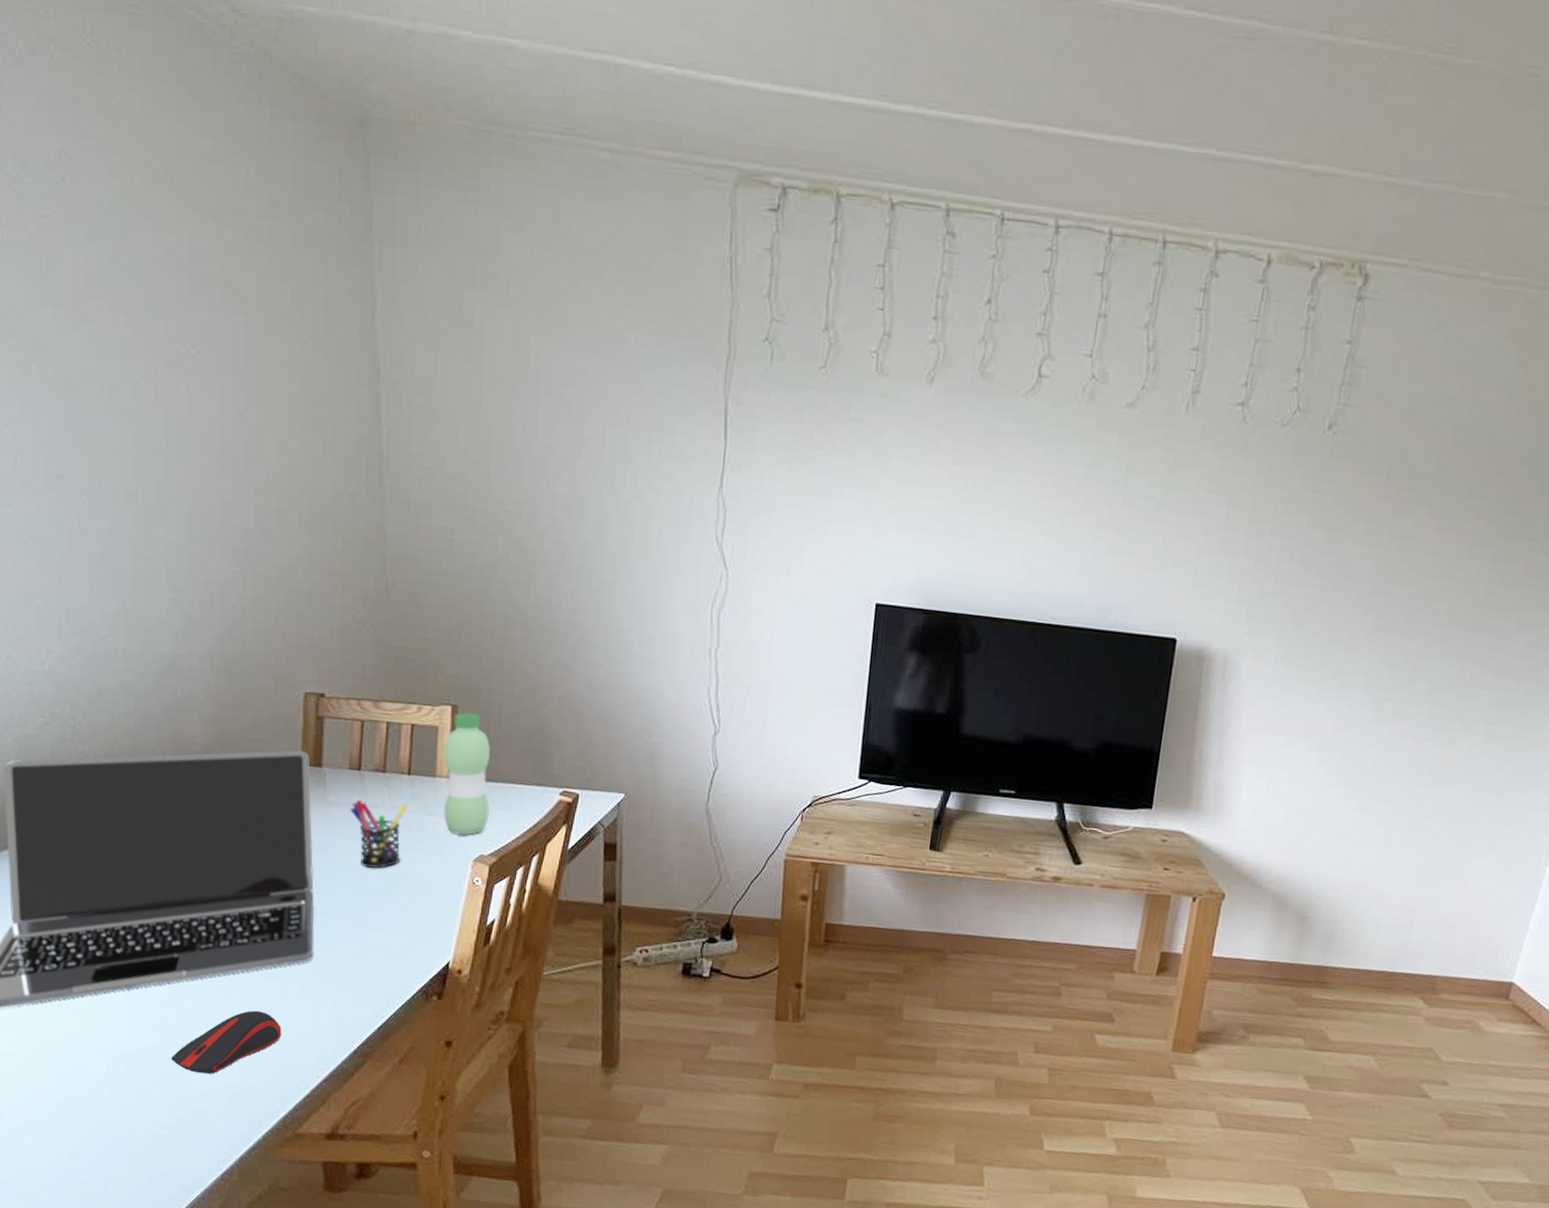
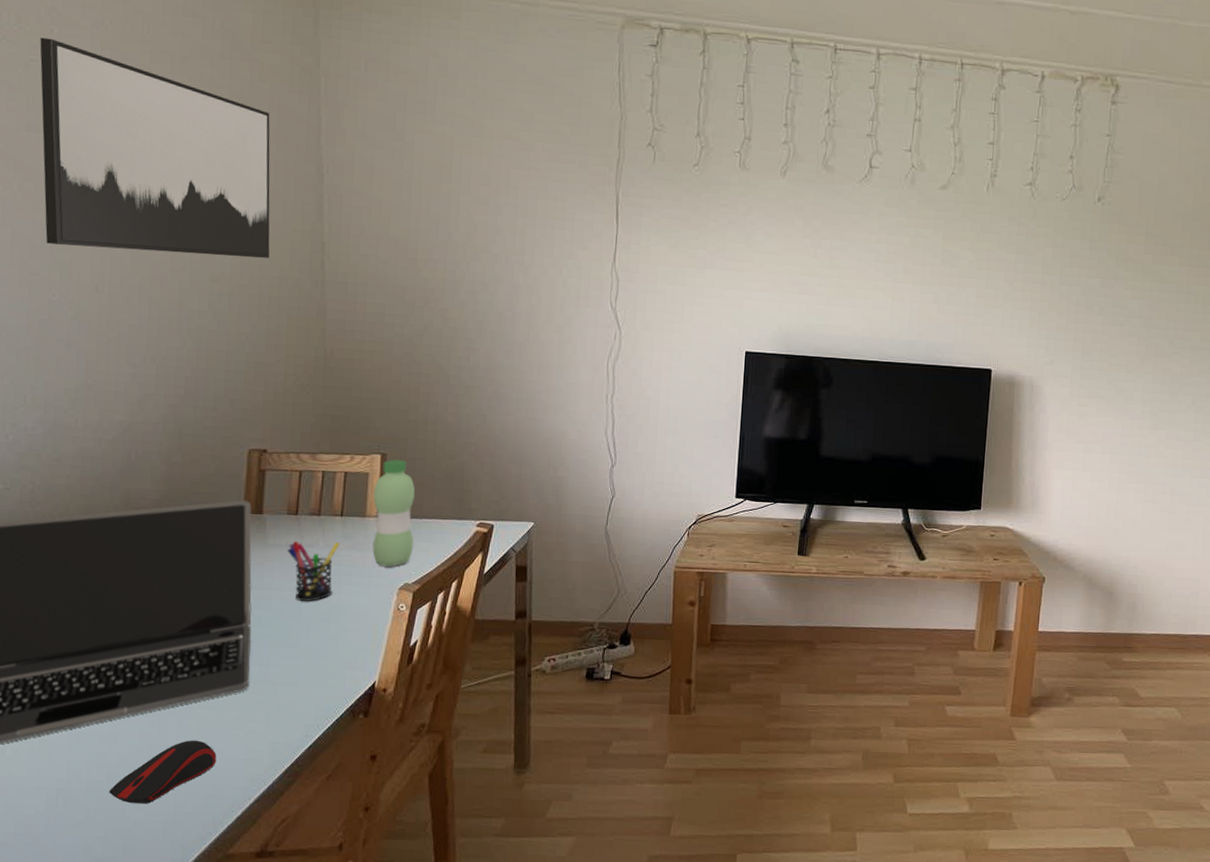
wall art: none [51,187,321,467] -> present [40,37,270,258]

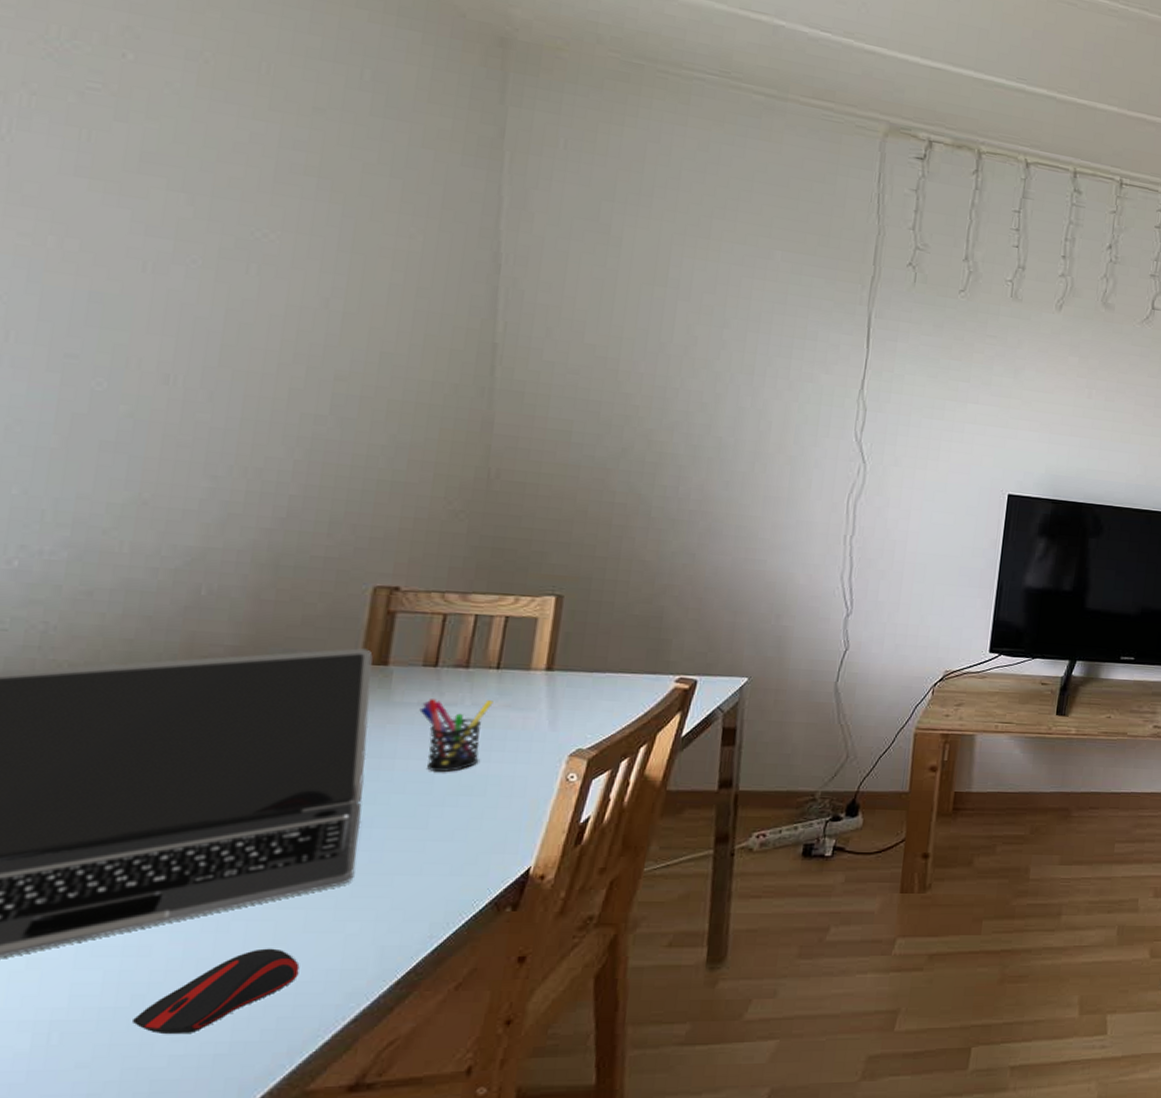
wall art: present [40,37,270,258] -> none [92,61,433,357]
water bottle: present [372,459,415,568] -> none [536,602,598,731]

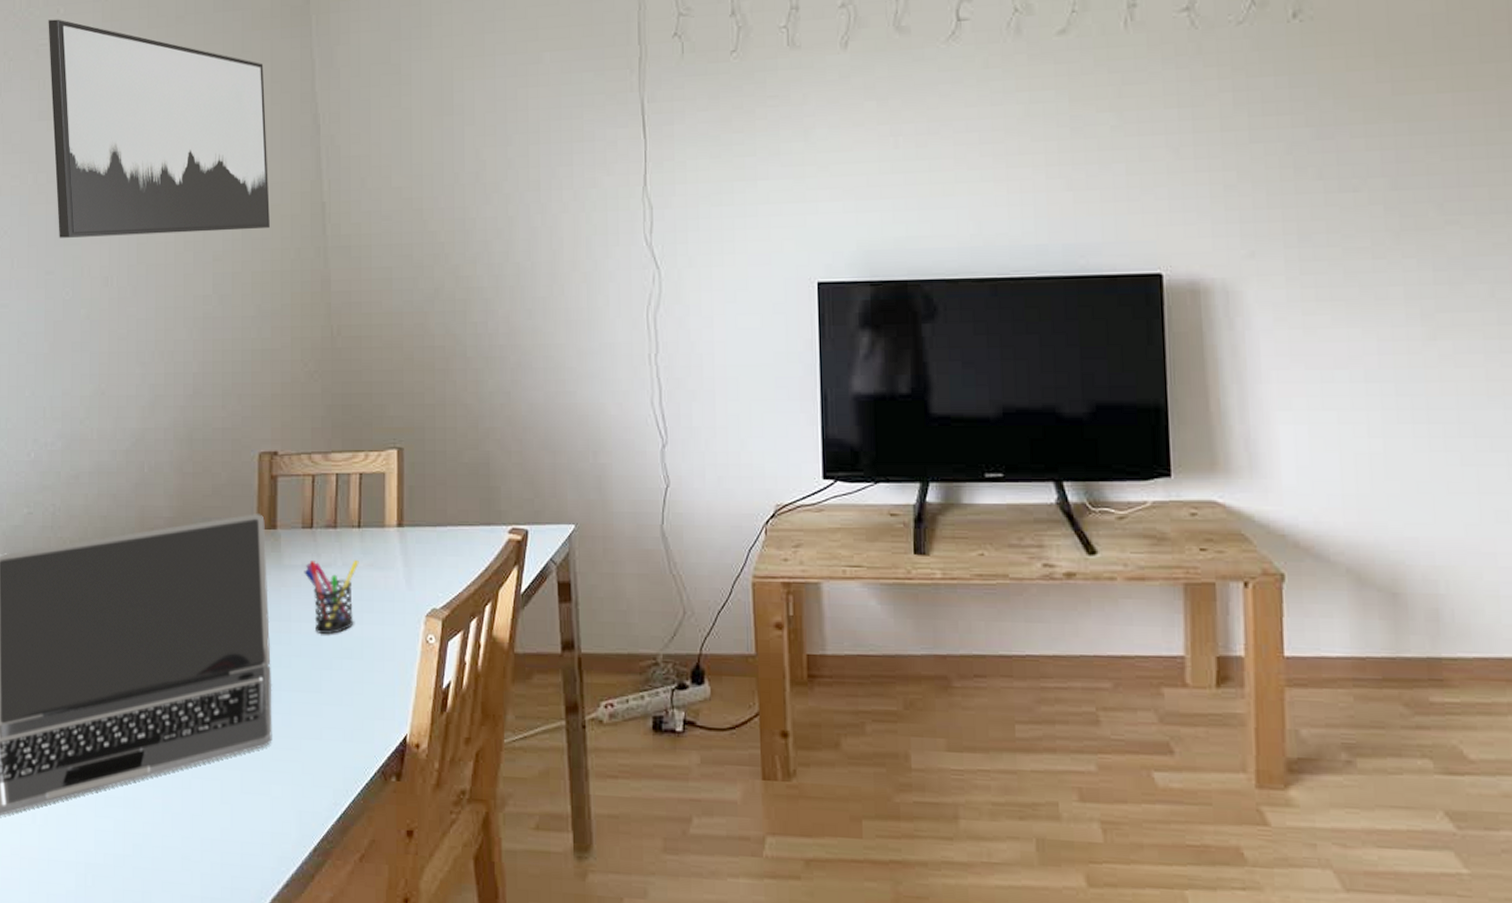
wall art: none [92,61,433,357] -> present [48,19,270,238]
computer mouse: present [133,948,300,1035] -> none [136,807,242,885]

